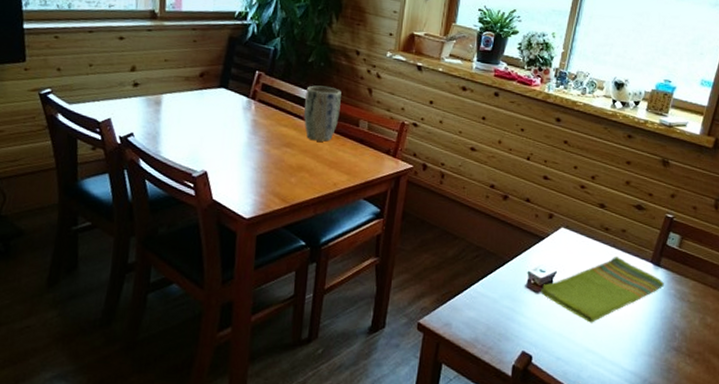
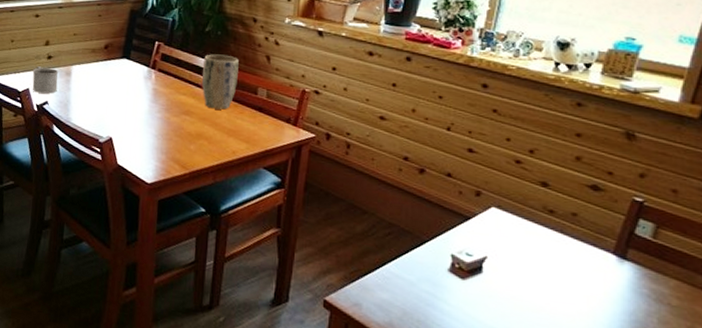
mug: none [114,94,147,125] -> present [32,66,59,94]
dish towel: present [541,255,664,323] -> none [468,243,633,319]

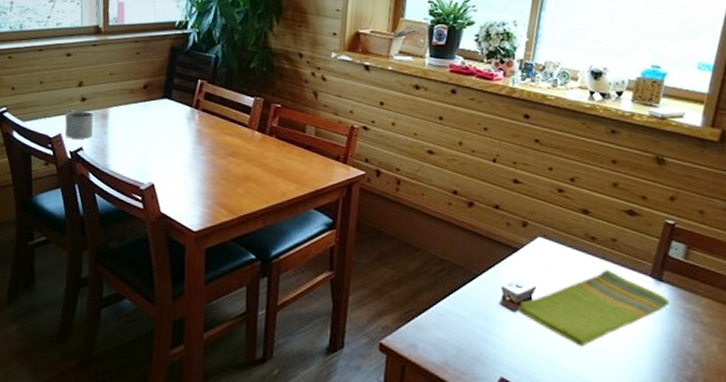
plant pot: present [202,54,239,110] -> none [248,91,286,150]
dish towel: none [468,243,633,319] -> present [518,269,669,347]

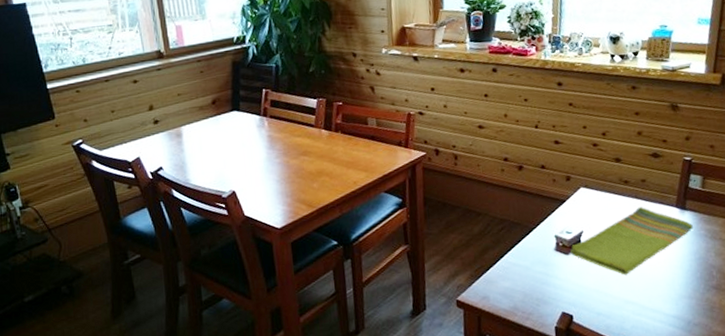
mug: present [64,109,94,139] -> none [140,132,170,160]

